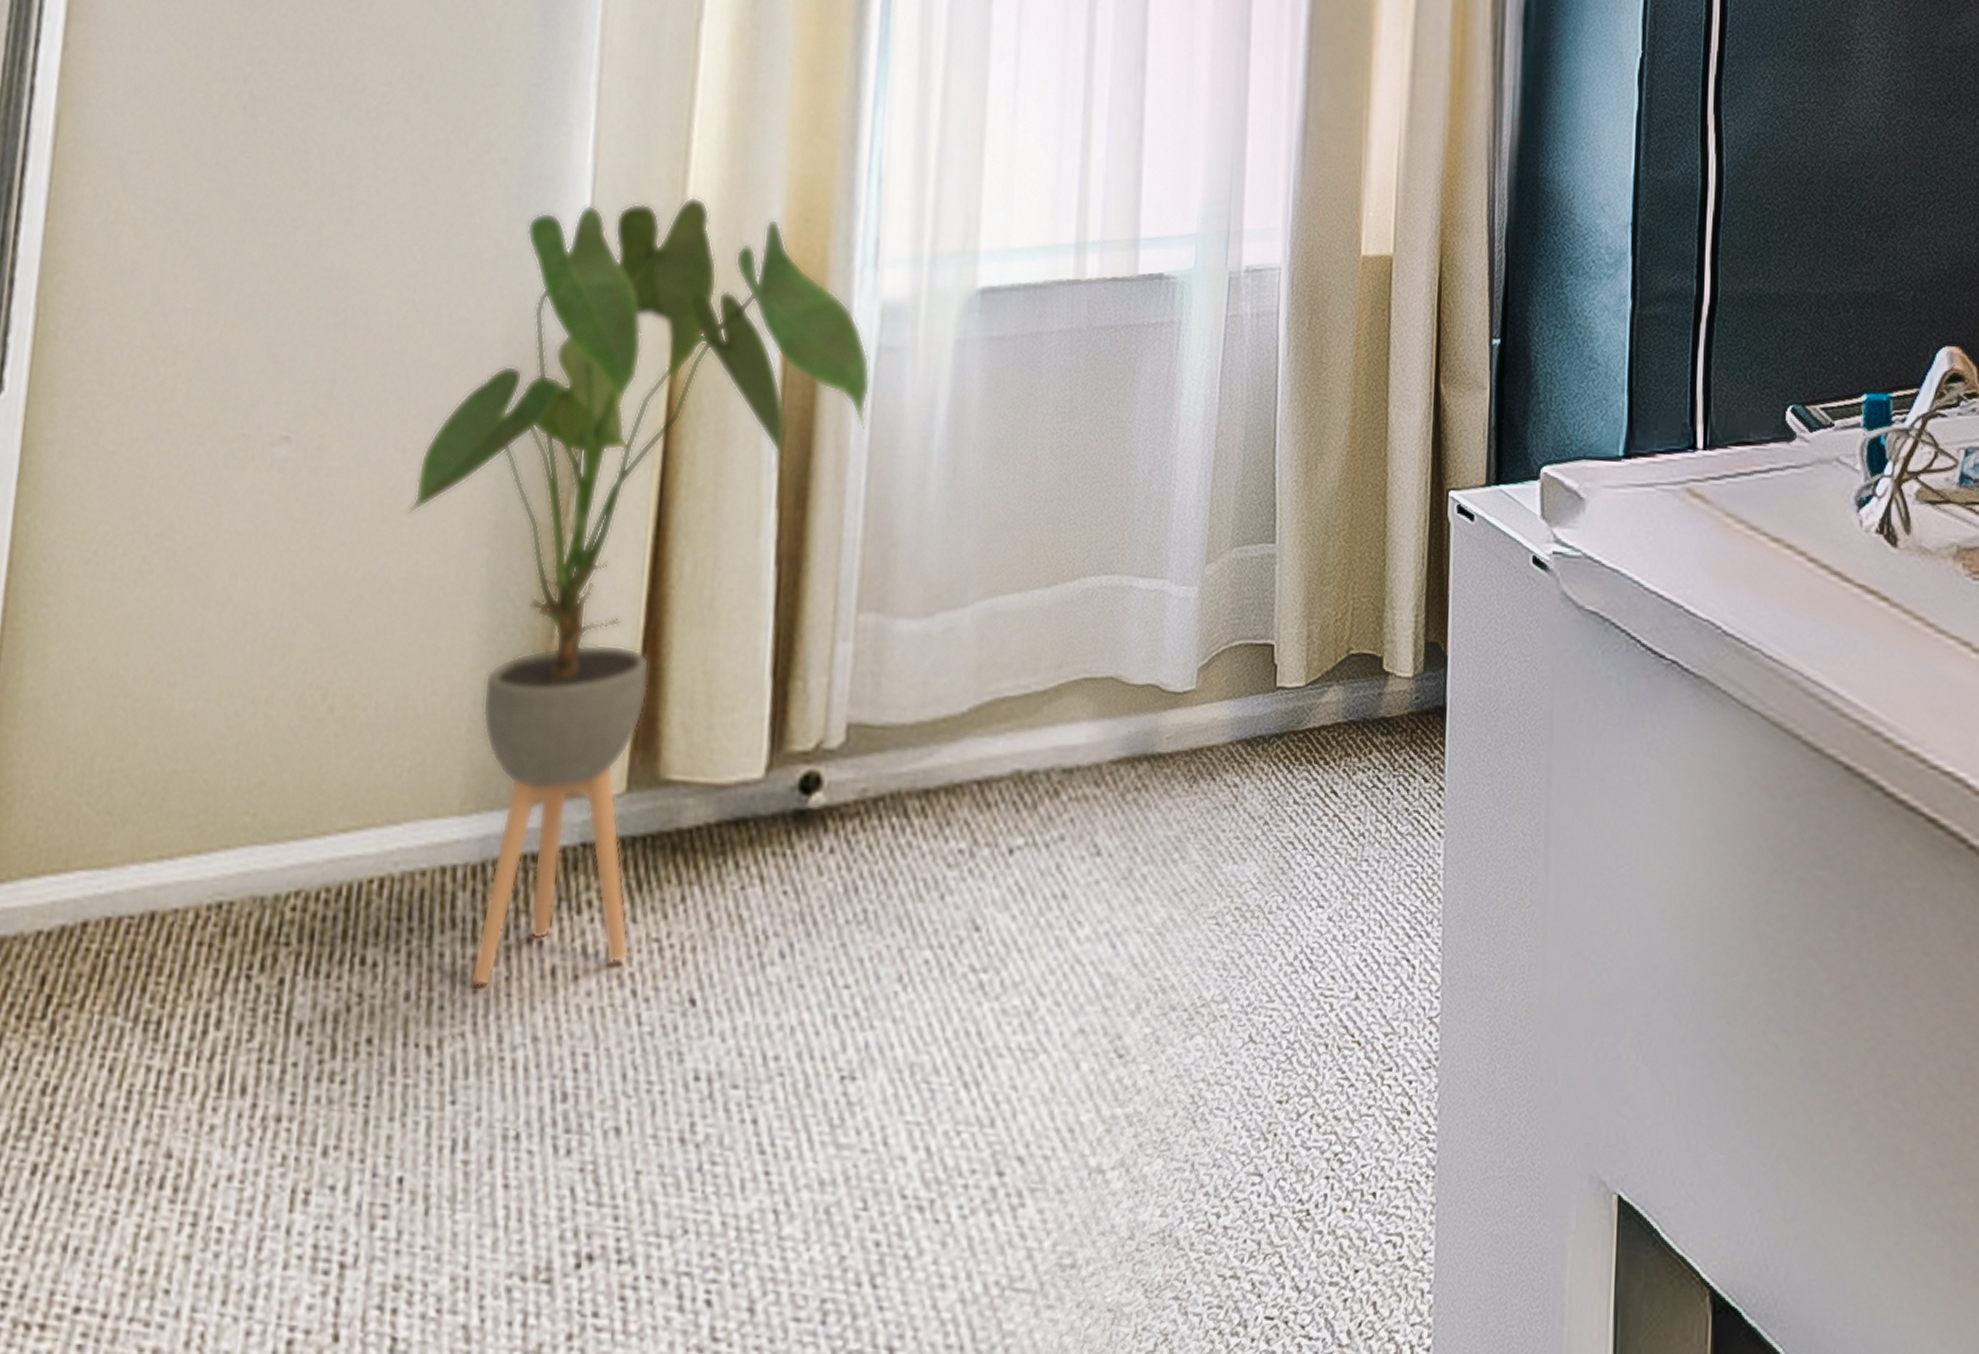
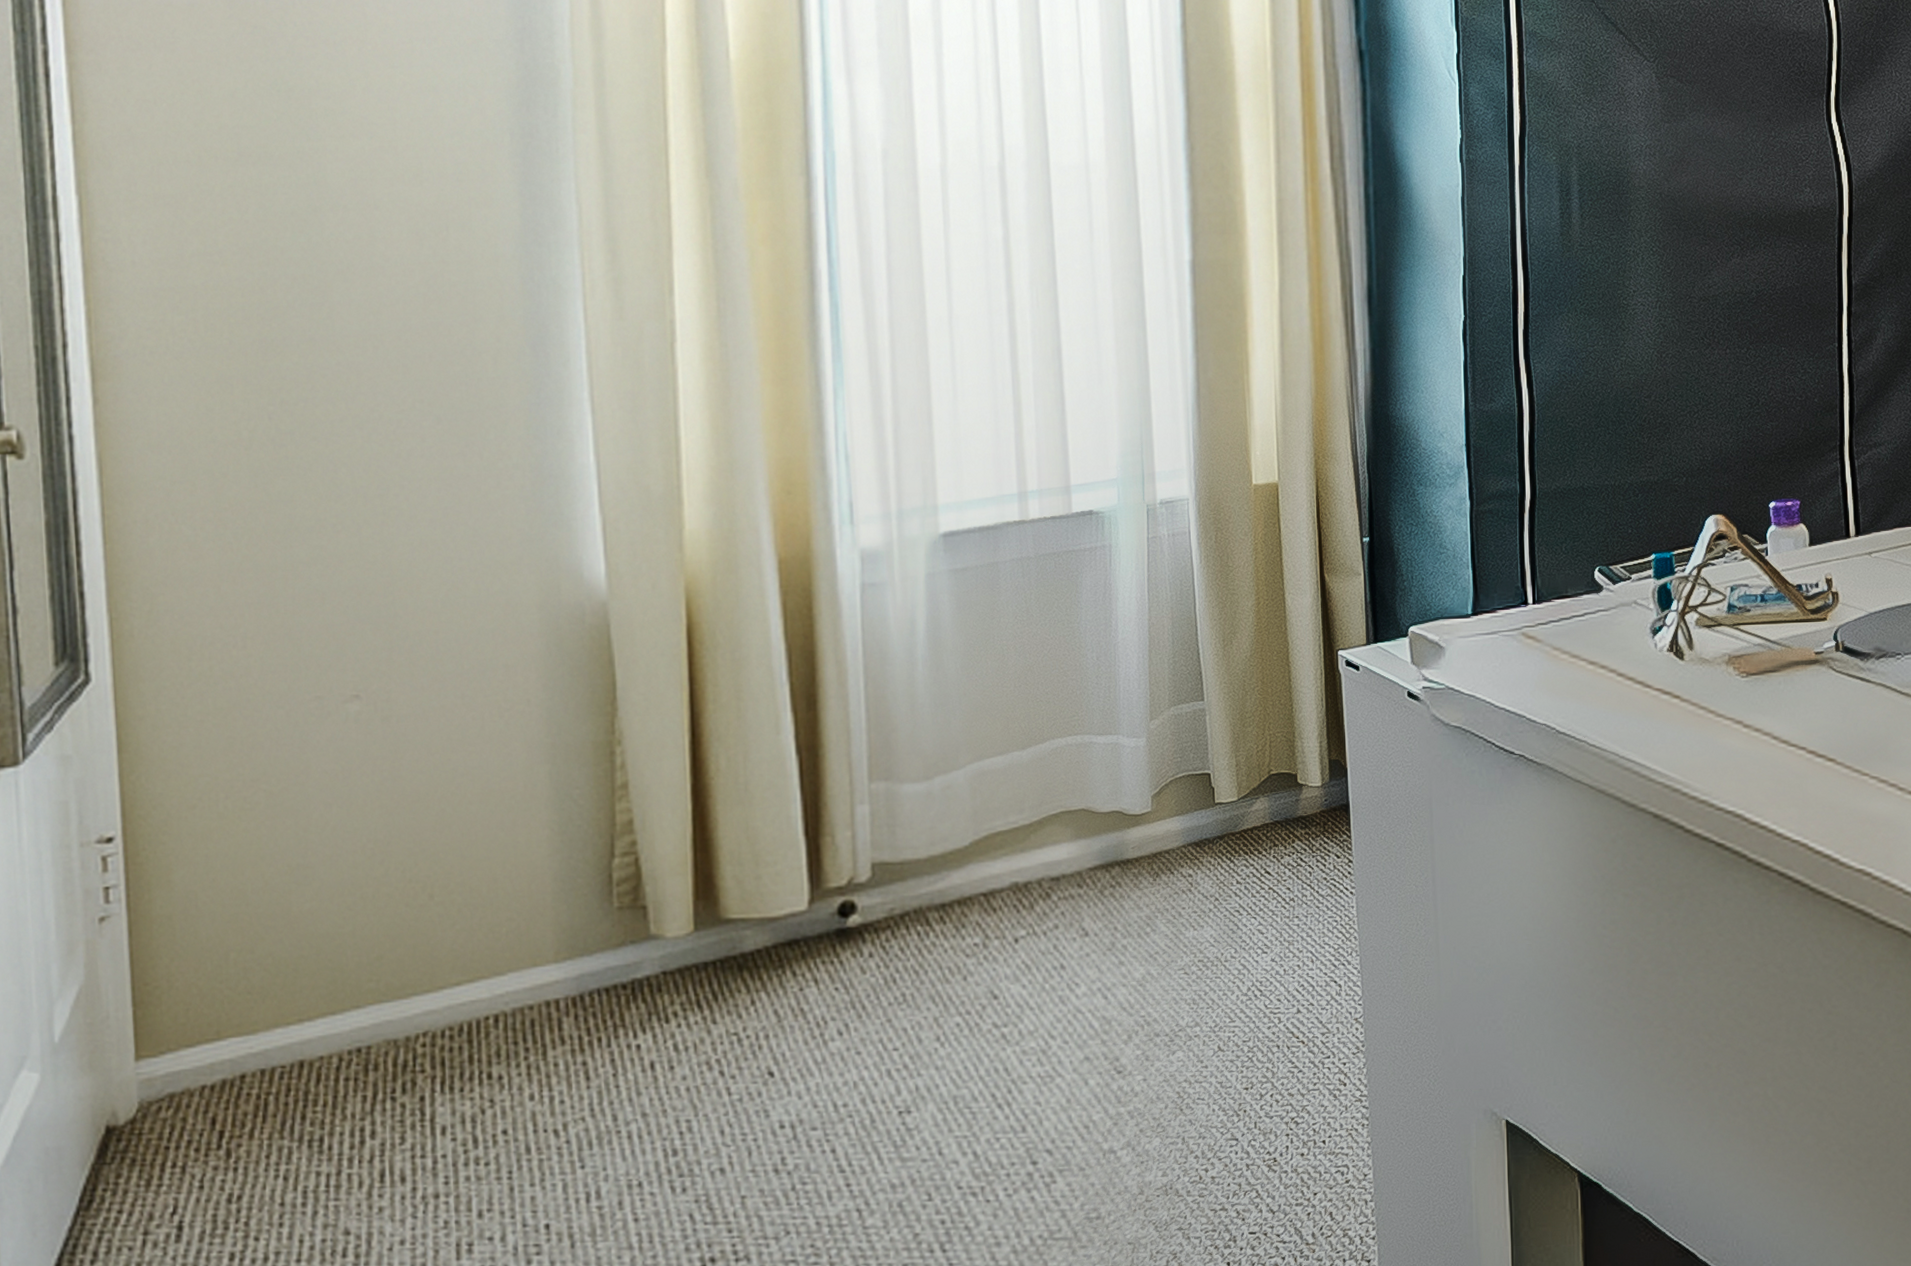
house plant: present [406,196,871,987] -> none [472,481,859,1083]

